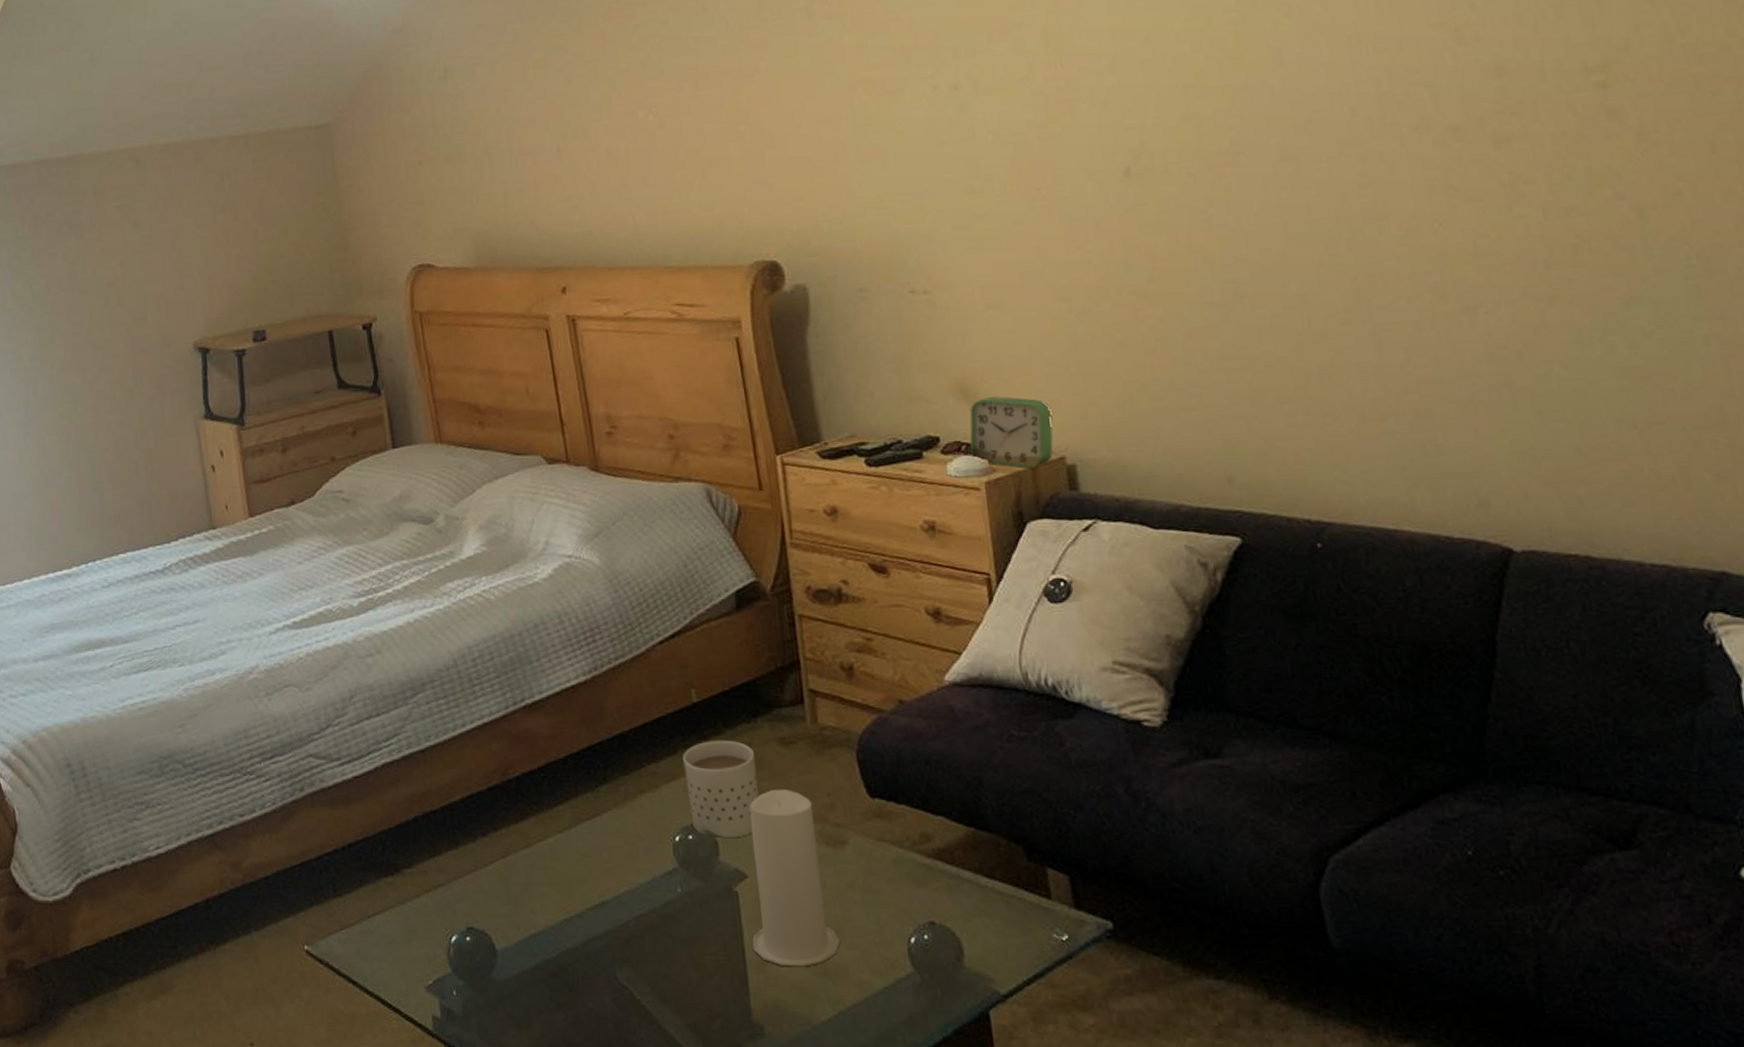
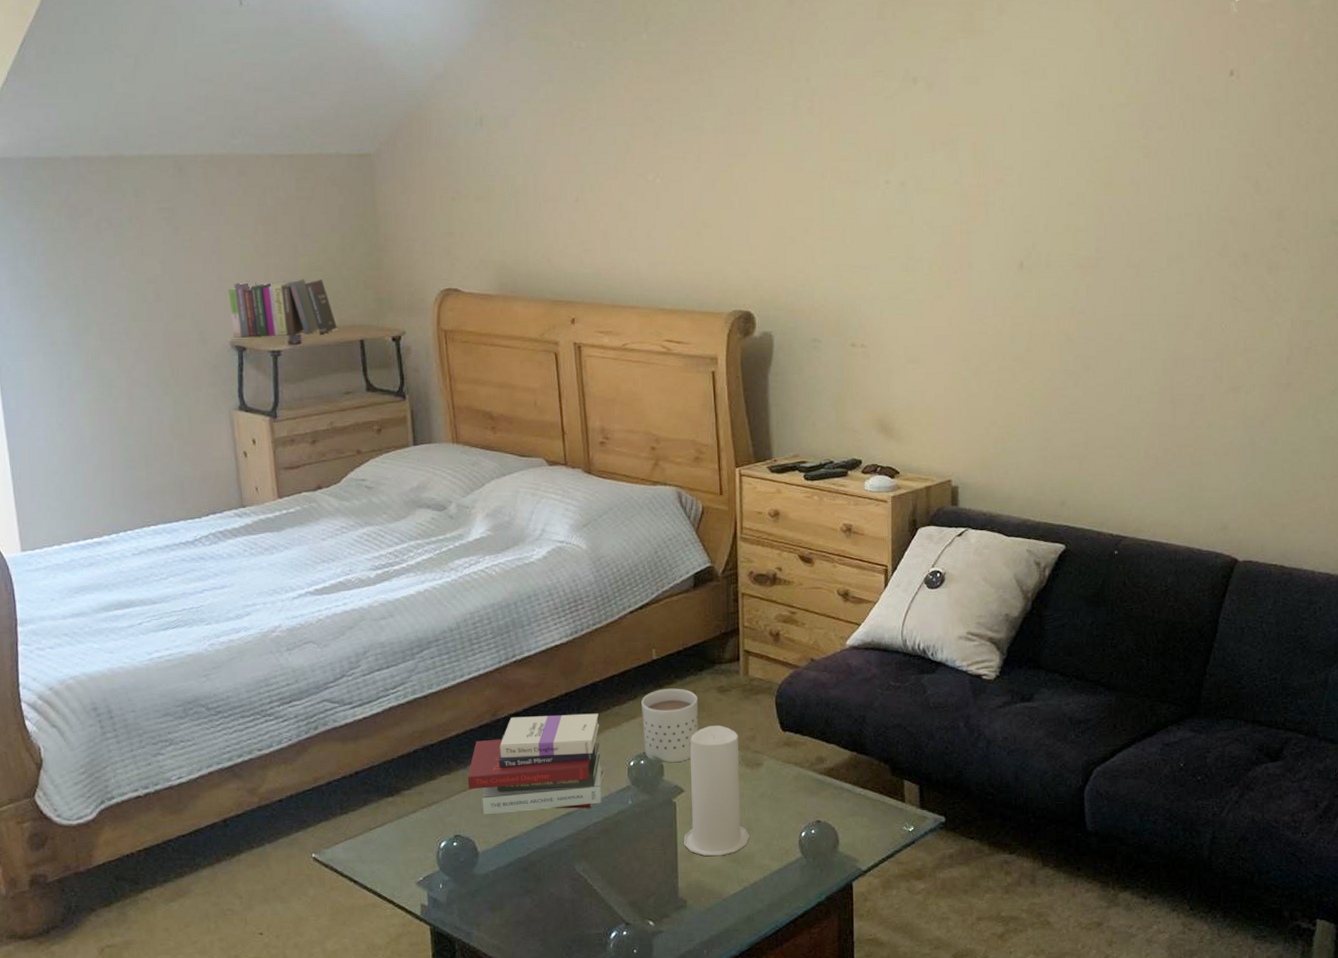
books: none [189,267,303,339] -> present [228,279,337,338]
books: none [477,772,645,901] -> present [467,713,605,814]
alarm clock: present [969,397,1053,470] -> none [884,432,946,489]

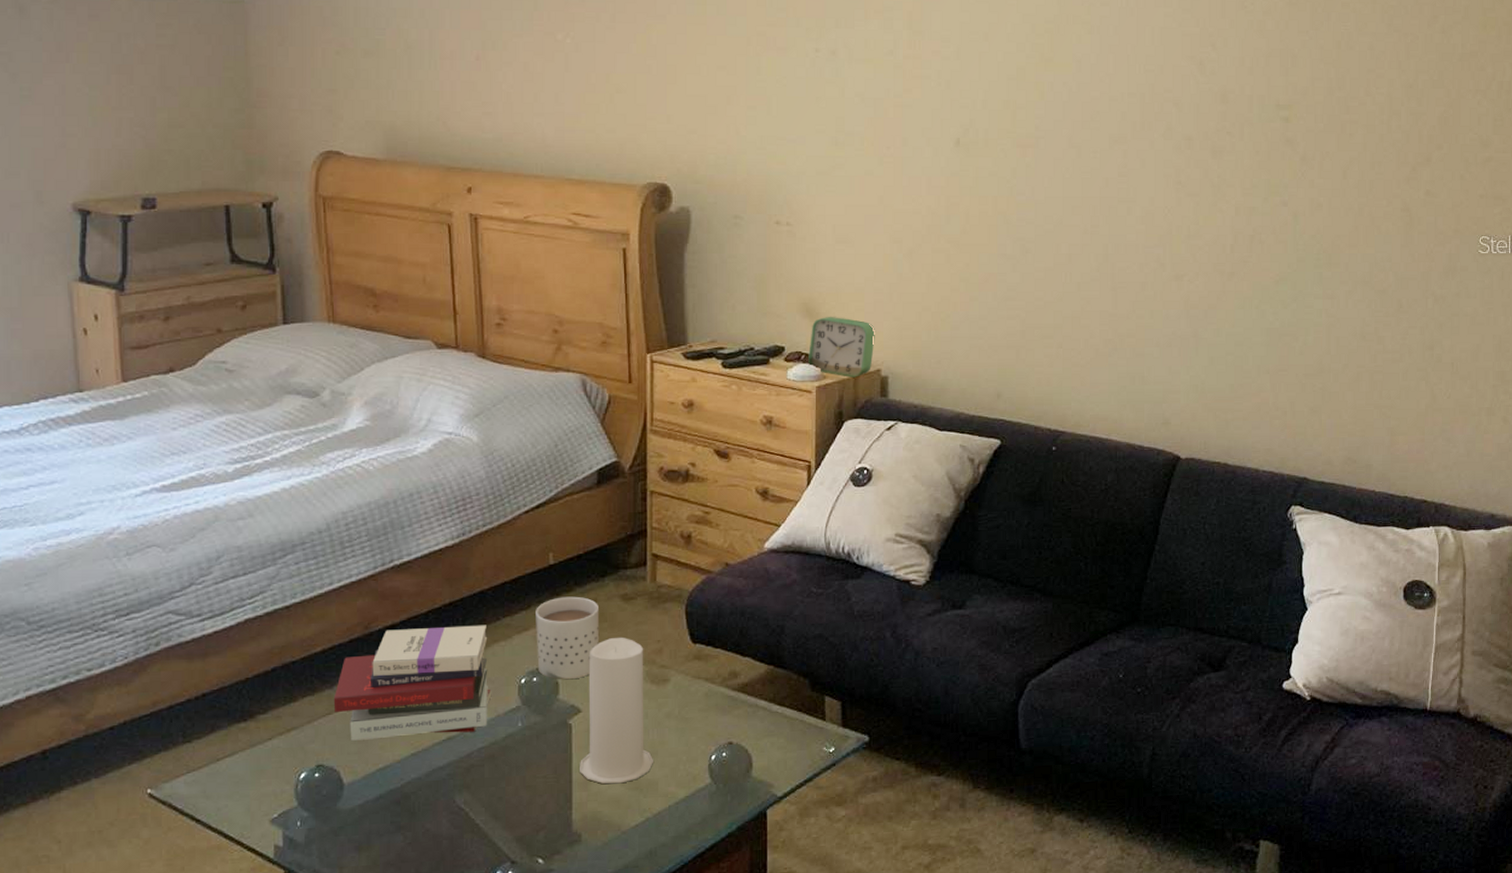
books: present [228,279,337,338] -> none [72,136,199,200]
alarm clock: none [884,432,946,489] -> present [808,317,875,379]

